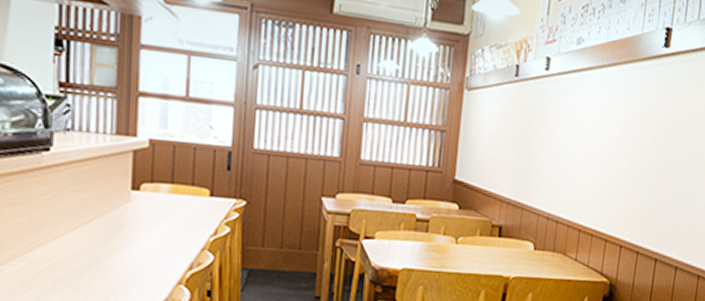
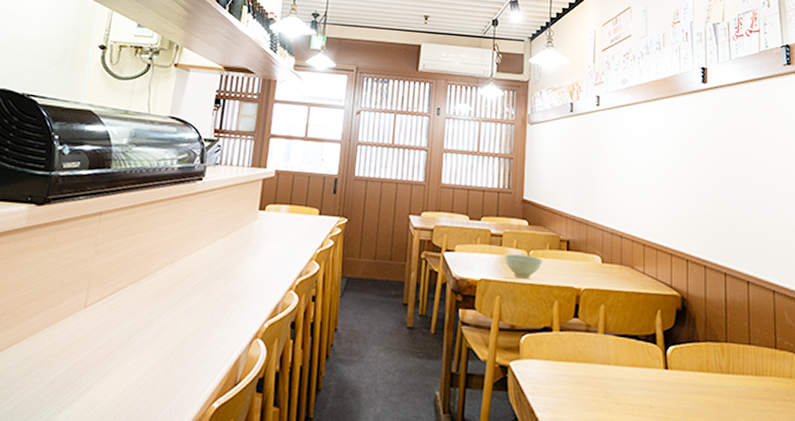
bowl: none [430,241,471,268] -> present [505,254,542,279]

